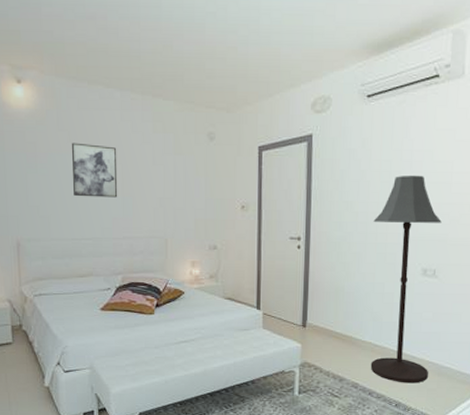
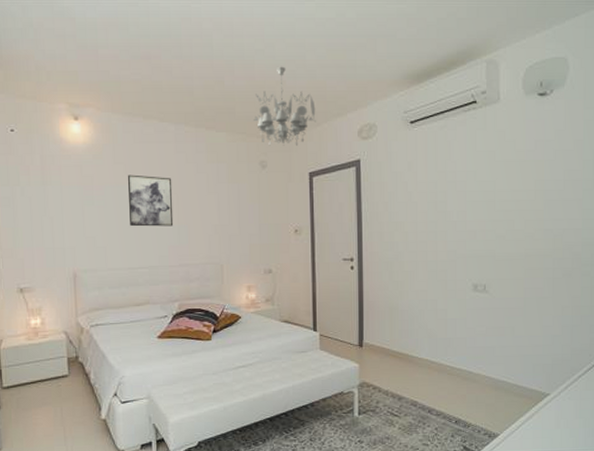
chandelier: none [203,31,268,118] -> present [254,66,316,146]
floor lamp: present [370,175,442,383] -> none [423,194,488,399]

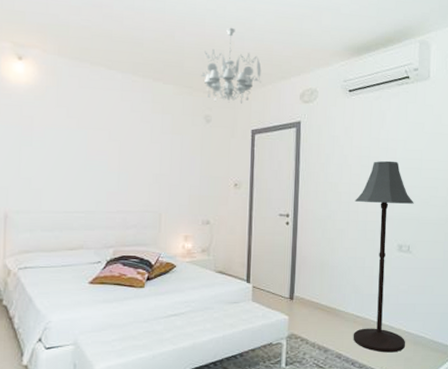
wall art: present [128,174,174,227] -> none [69,118,116,173]
floor lamp: none [423,194,488,399] -> present [353,160,414,353]

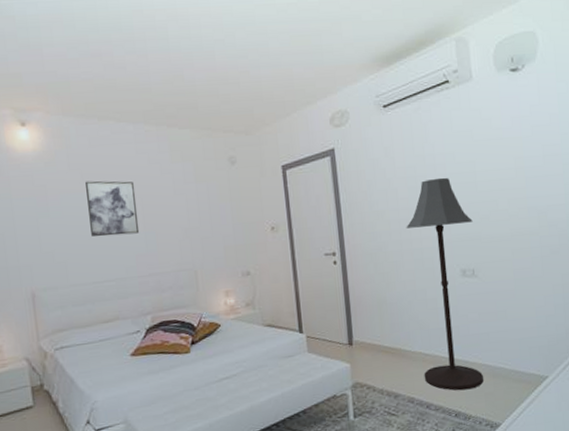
wall art: none [69,118,116,173] -> present [85,180,140,237]
chandelier: present [201,27,262,104] -> none [218,55,285,141]

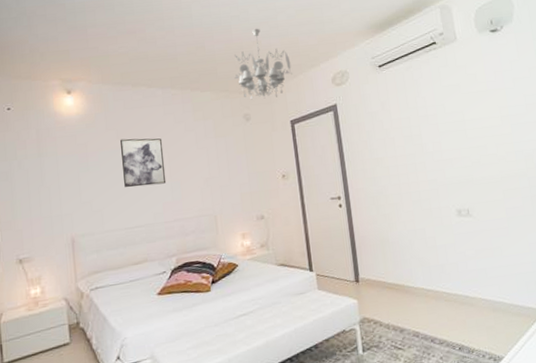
chandelier: none [218,55,285,141] -> present [234,28,292,100]
floor lamp: present [406,177,484,391] -> none [403,126,485,325]

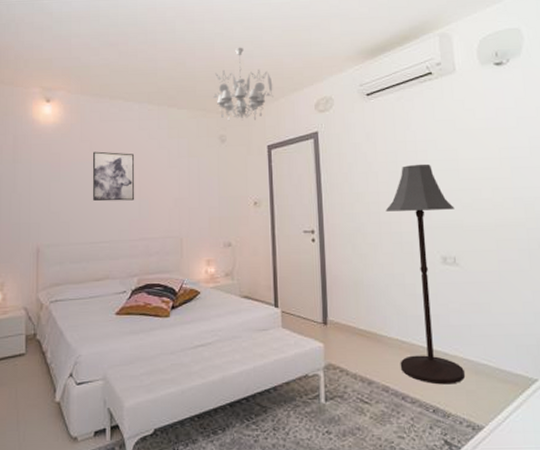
floor lamp: none [403,126,485,325] -> present [385,164,466,385]

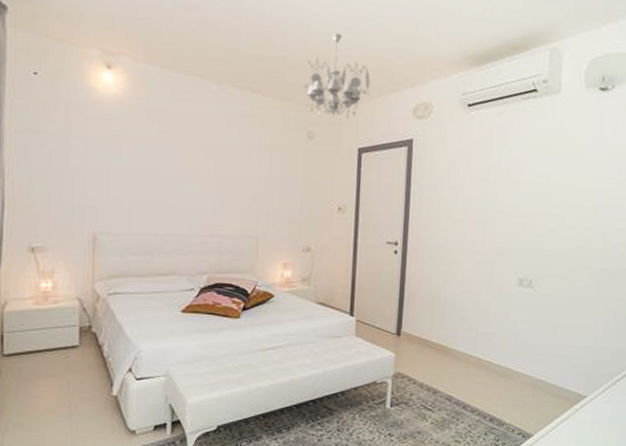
wall art: present [93,151,135,202] -> none [160,133,210,193]
floor lamp: present [385,164,466,385] -> none [465,184,538,397]

